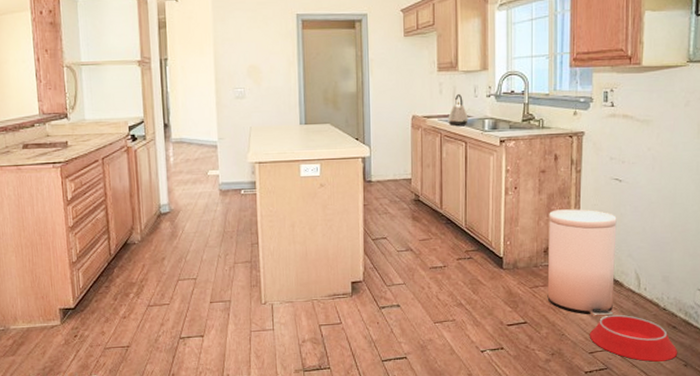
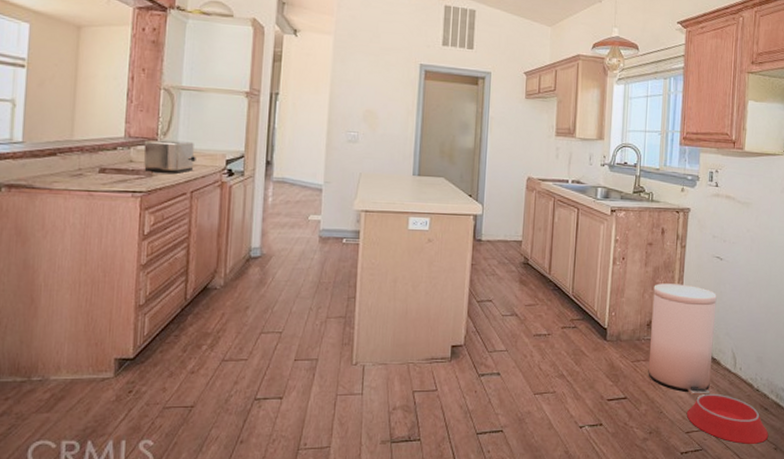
toaster: none [56,113,103,144] -> present [143,139,196,174]
kettle: present [448,94,468,127] -> none [562,160,582,193]

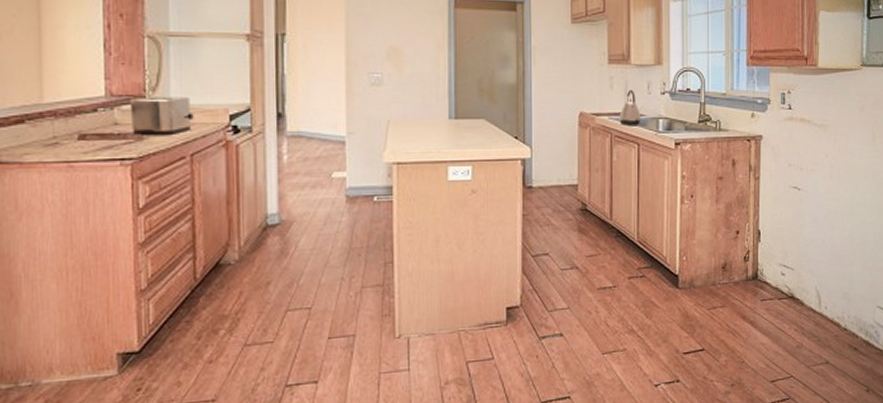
kettle: none [562,160,582,193] -> present [619,90,641,127]
pedal bin: present [648,283,717,394] -> none [726,220,796,340]
pet bowl: present [686,393,769,444] -> none [770,336,860,389]

